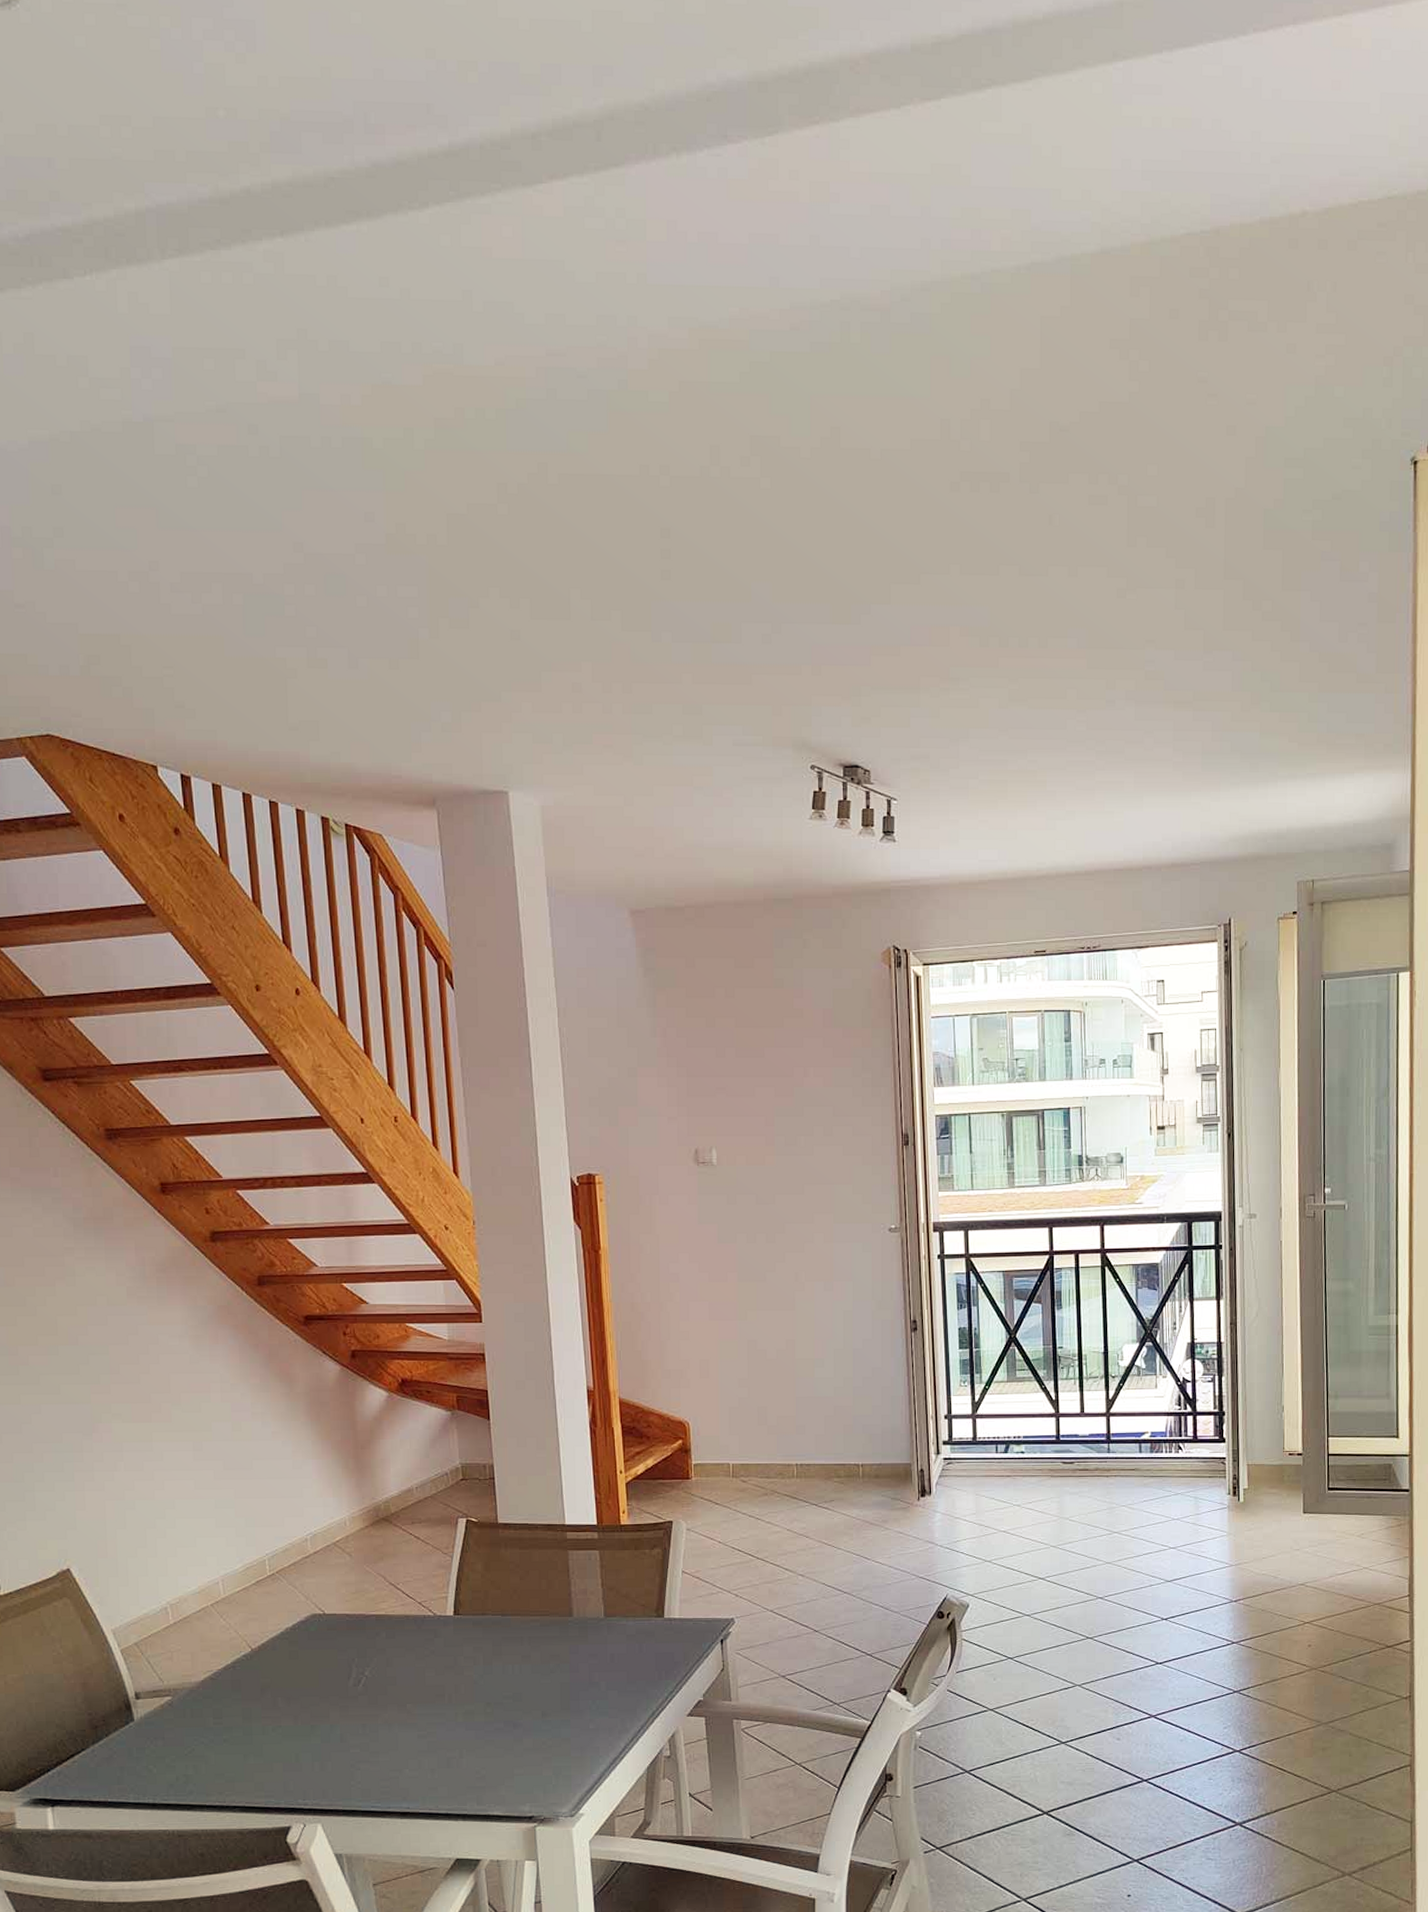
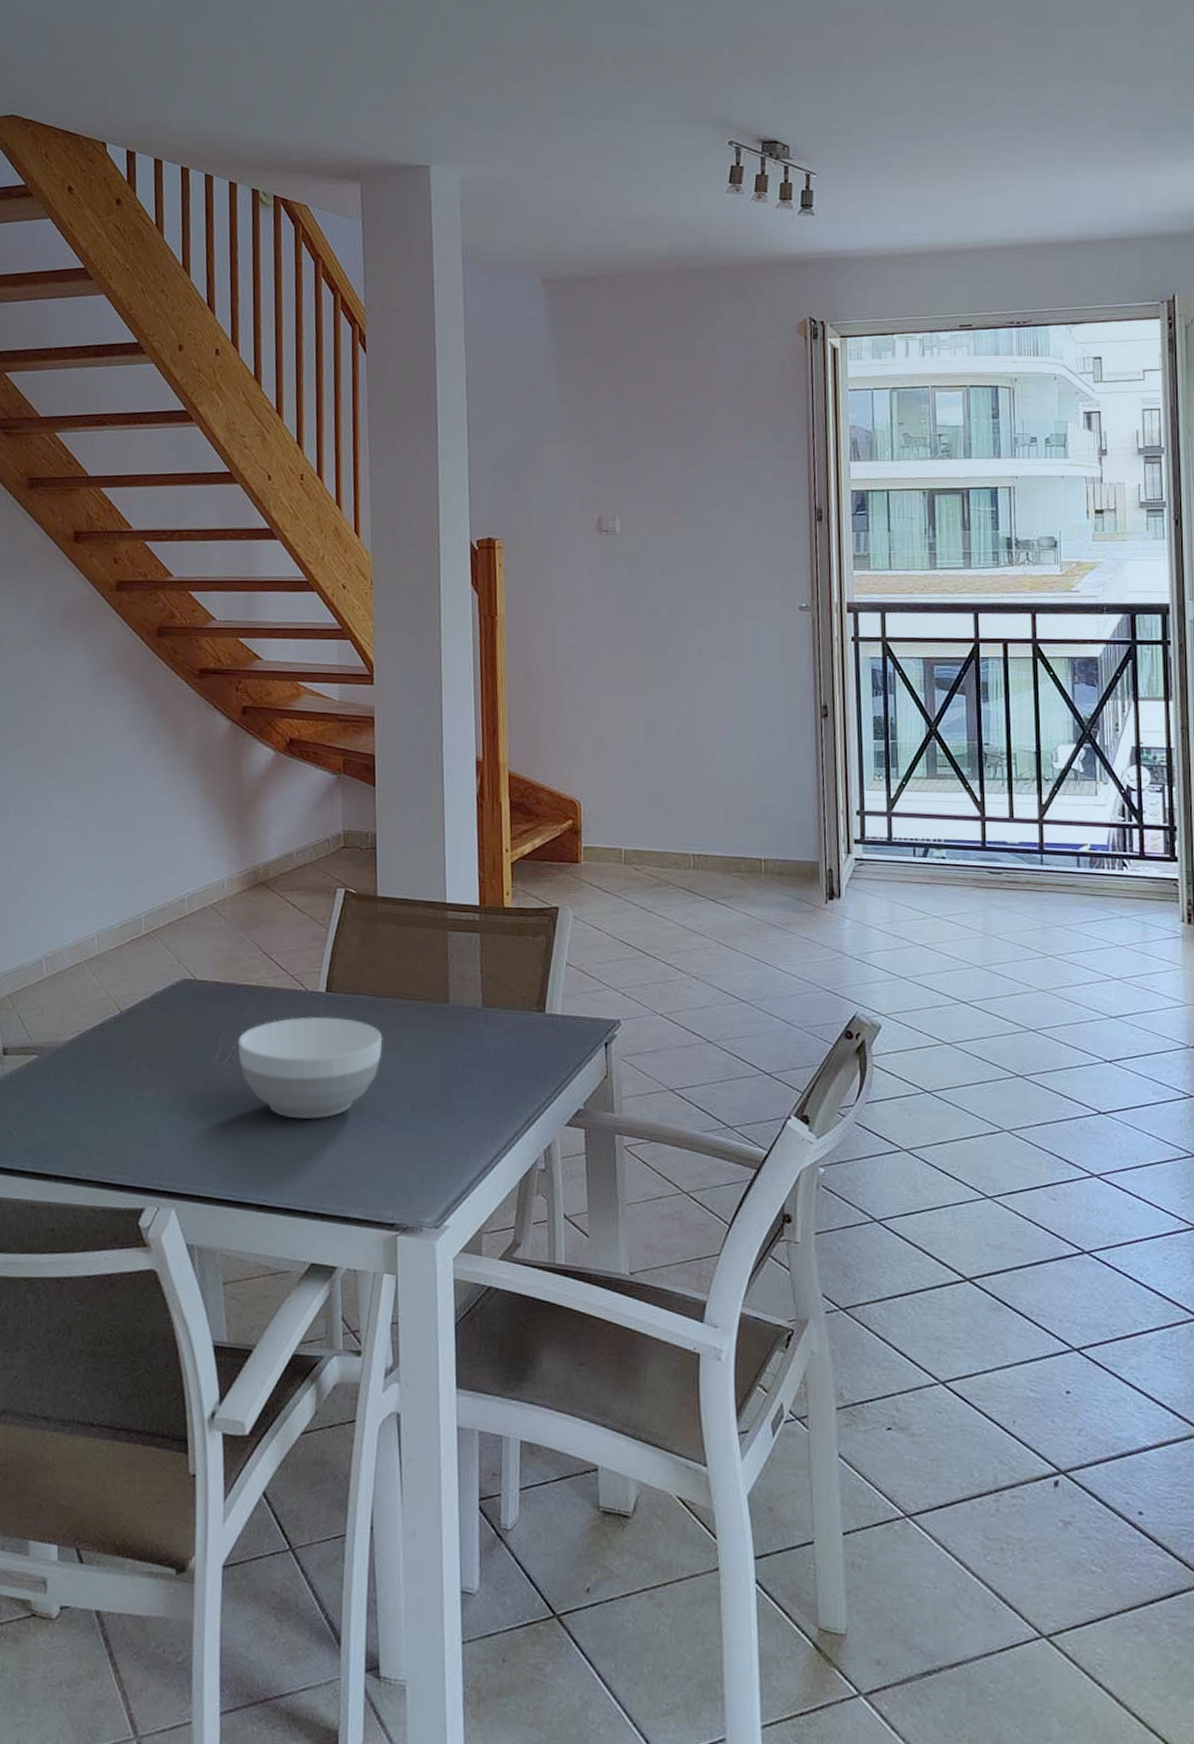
bowl: none [371,1637,512,1733] -> present [237,1017,383,1119]

